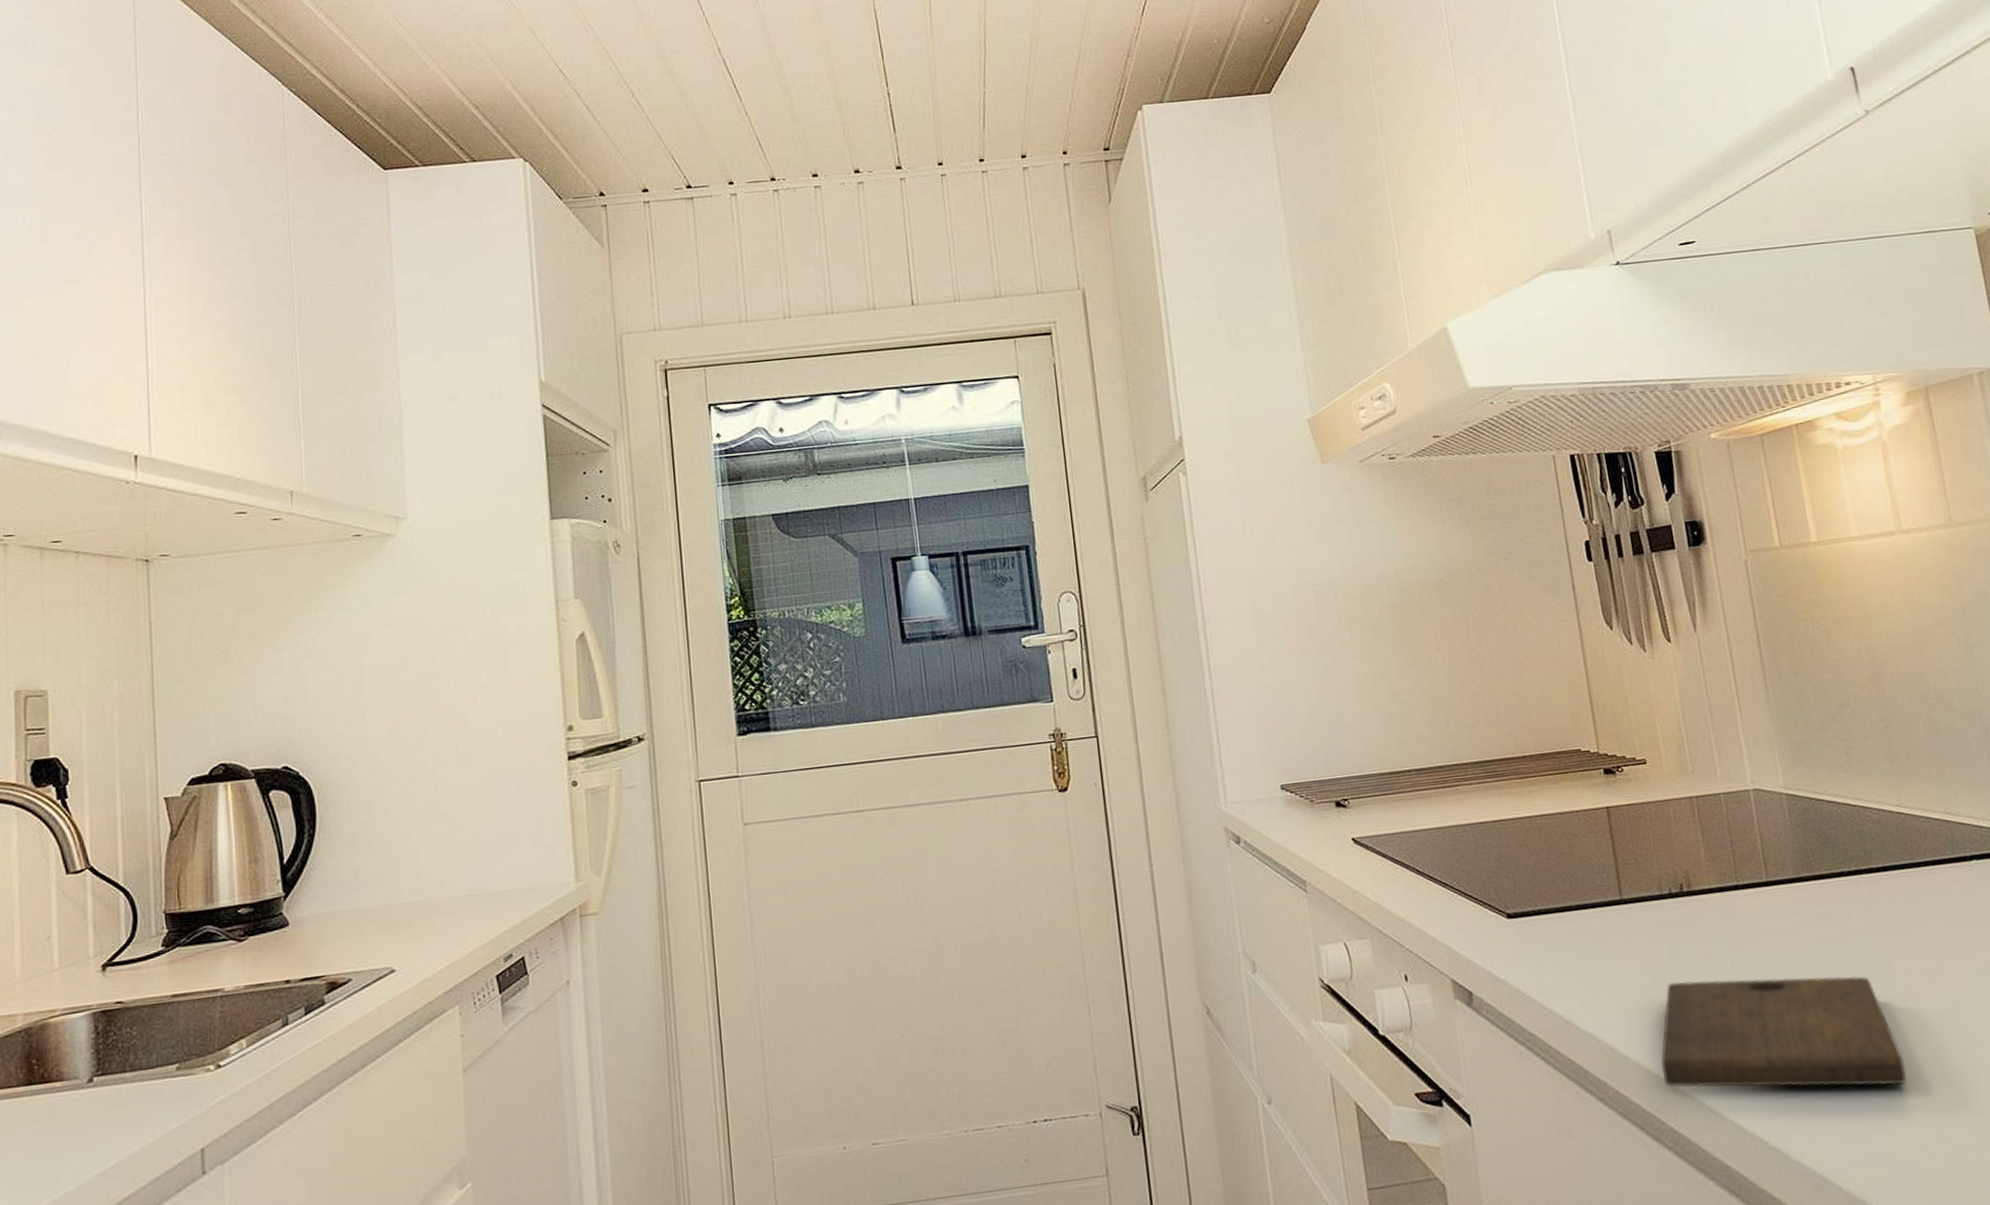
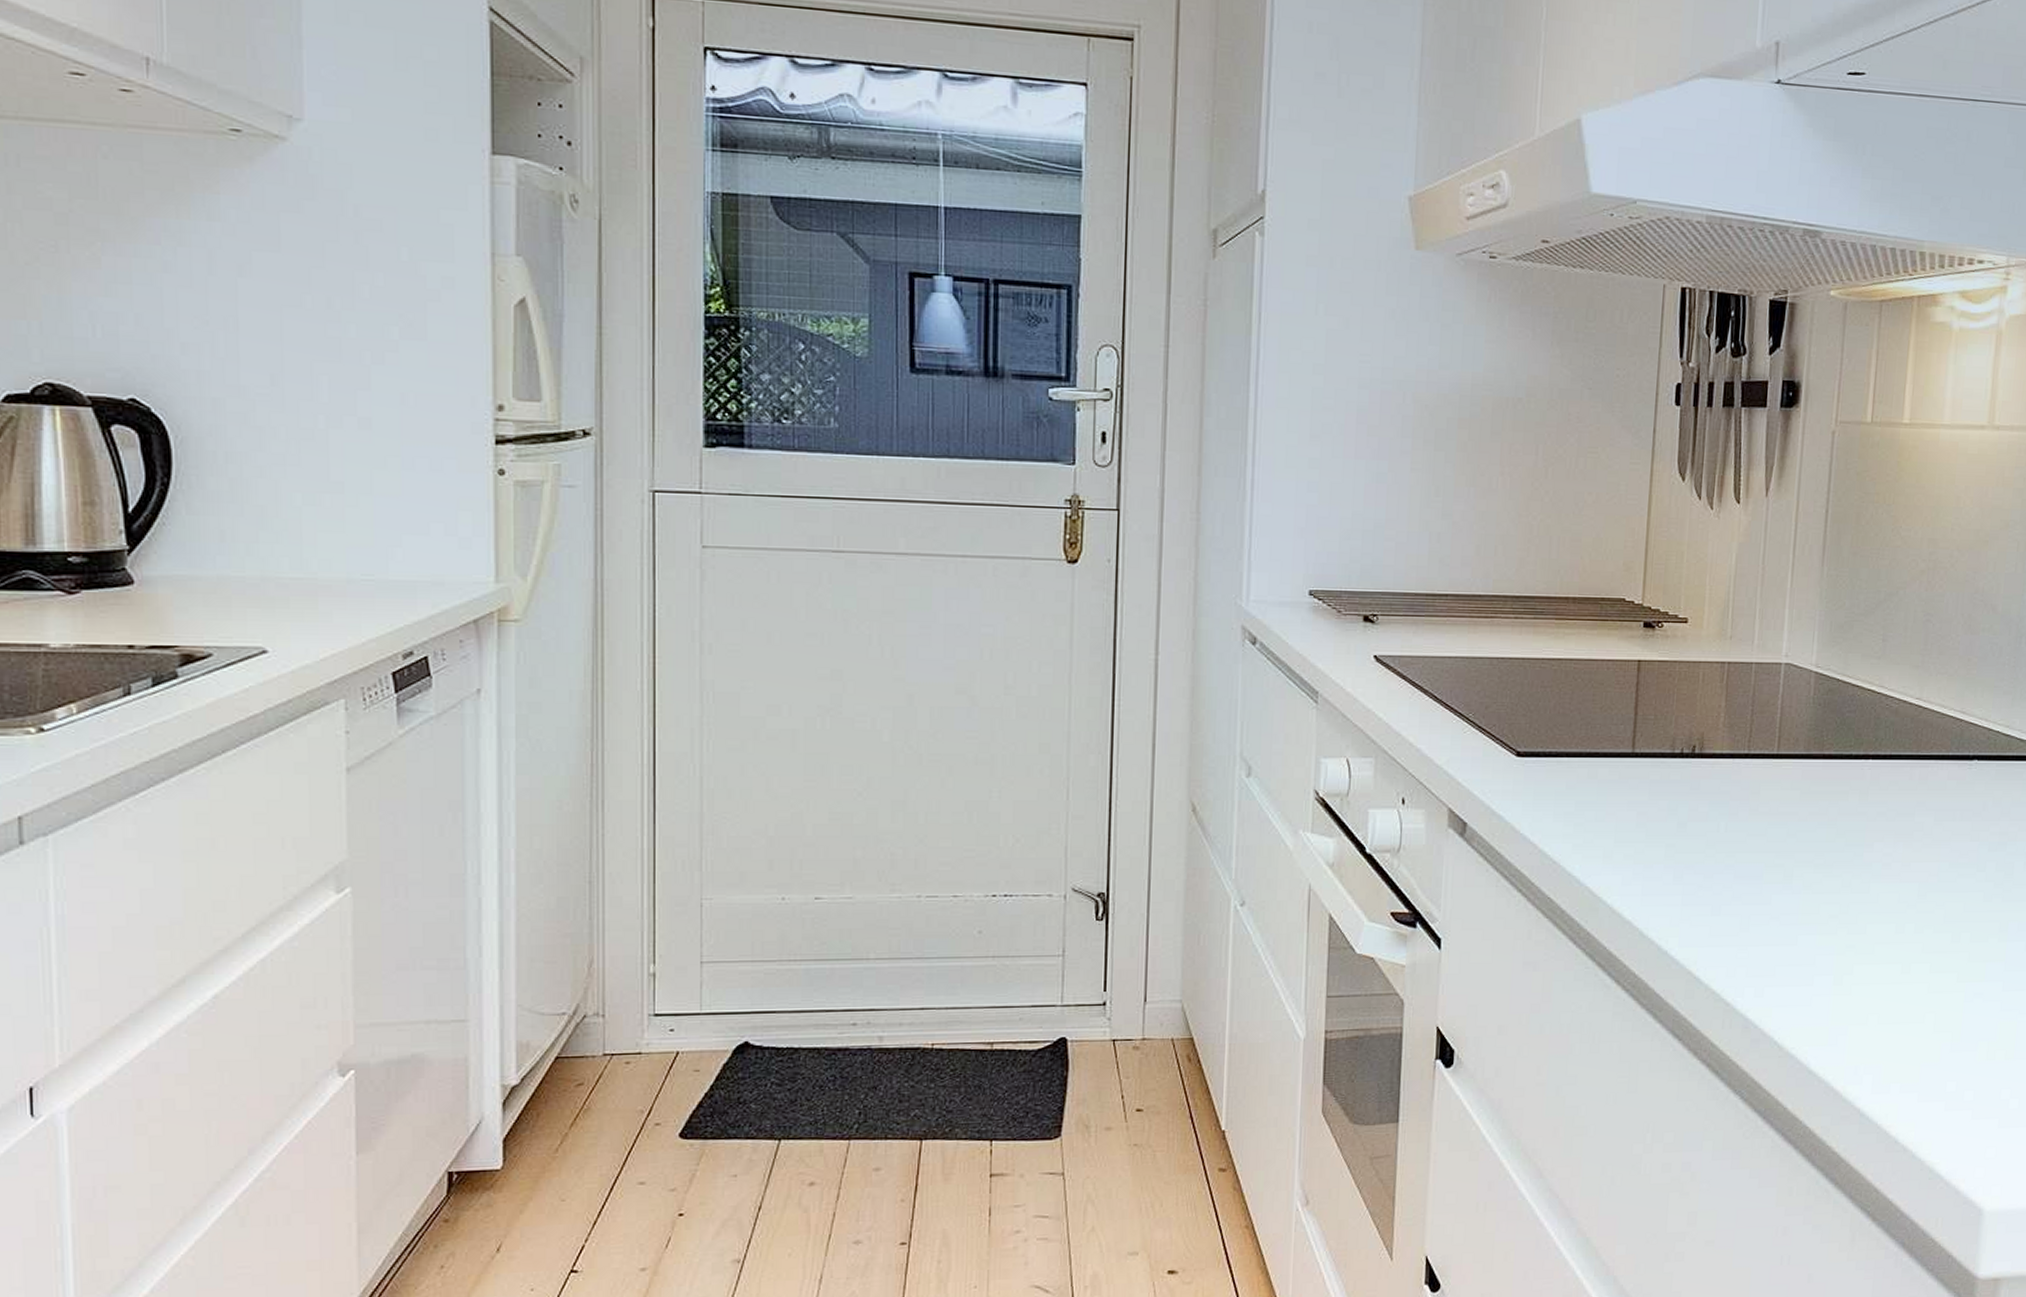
cutting board: present [1661,976,1907,1087] -> none [1635,838,1862,958]

